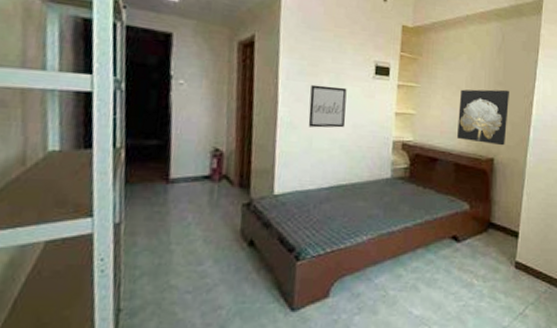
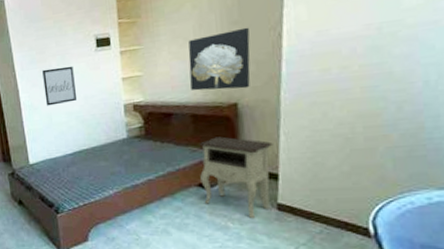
nightstand: none [454,189,518,277] -> present [199,136,273,219]

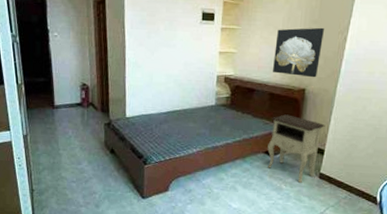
wall art: present [42,65,78,106] -> none [149,31,179,66]

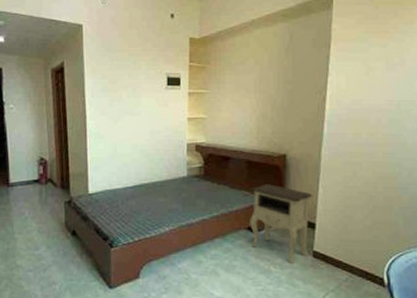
wall art: present [273,27,324,78] -> none [248,88,300,142]

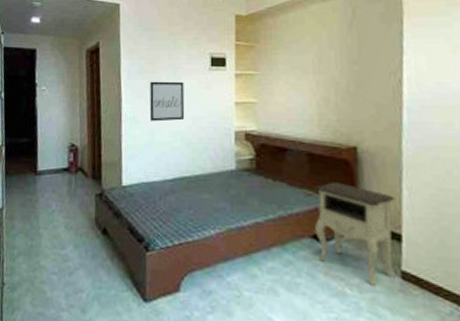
wall art: none [112,99,144,136] -> present [149,81,185,122]

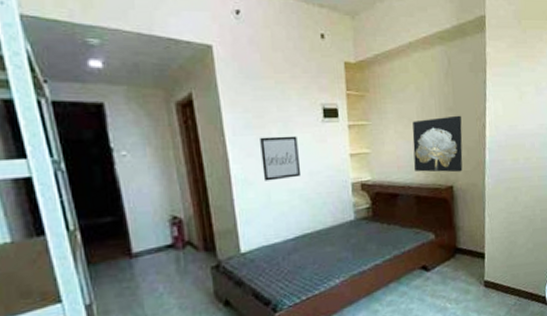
wall art: none [306,68,371,132] -> present [412,115,463,173]
nightstand: present [315,182,396,287] -> none [422,218,481,298]

